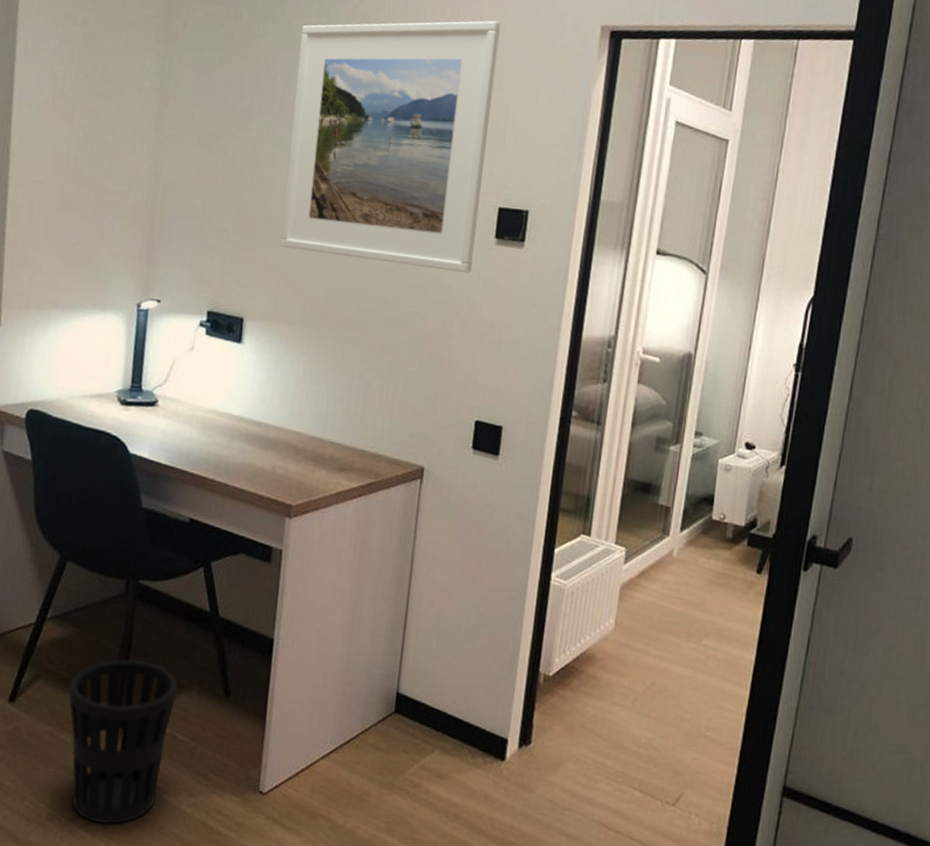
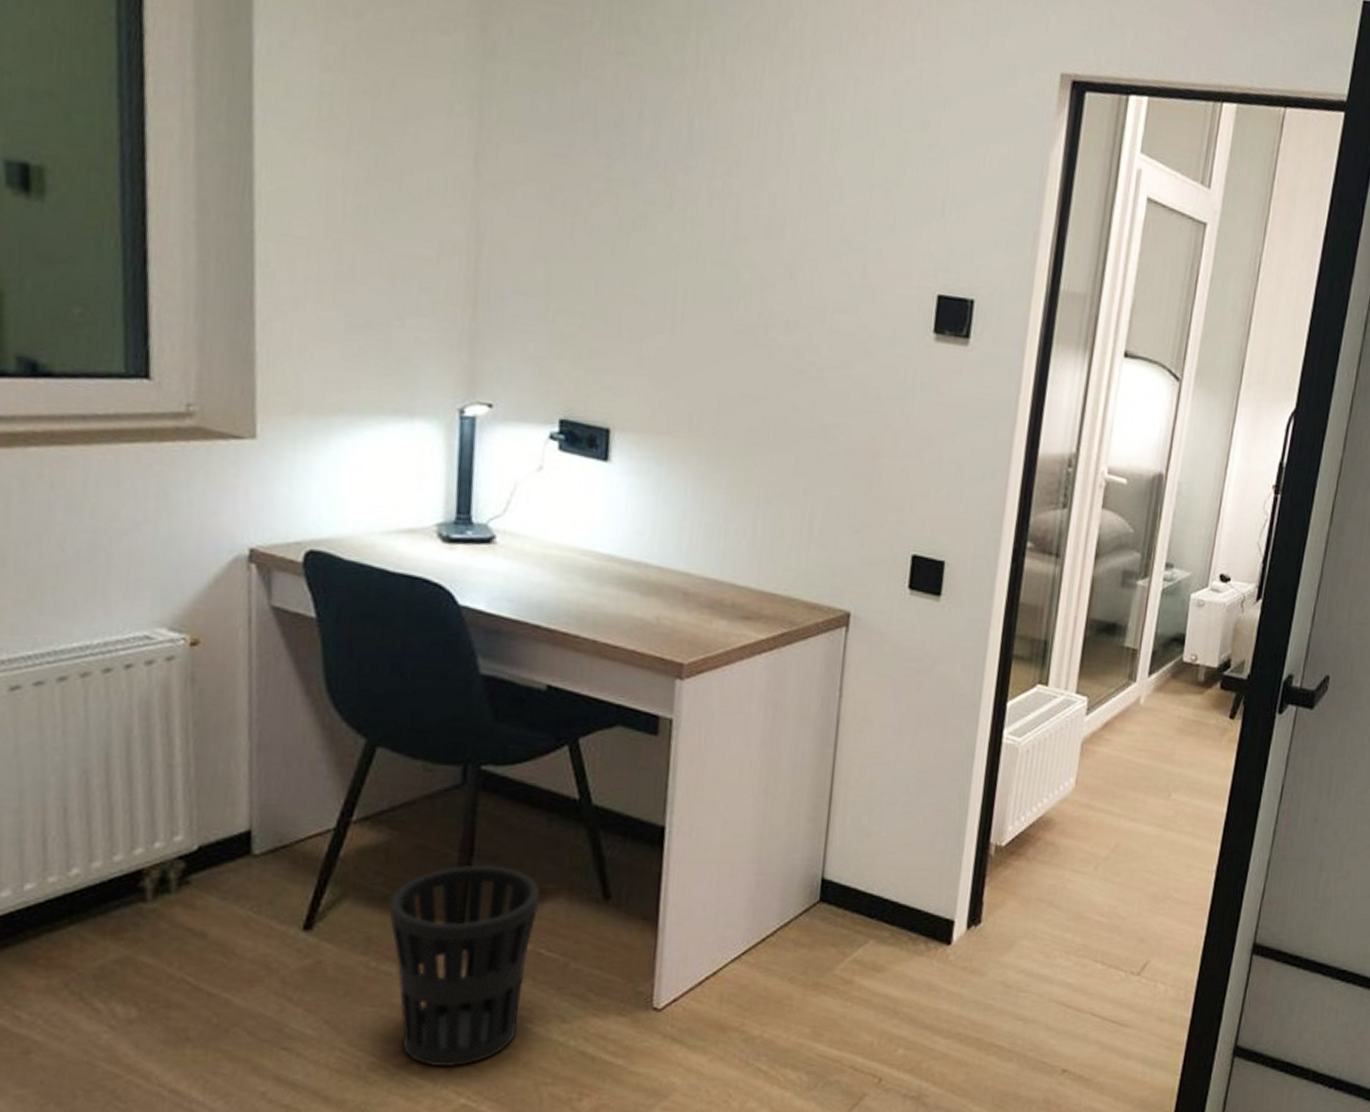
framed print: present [280,20,501,273] -> none [656,43,938,376]

